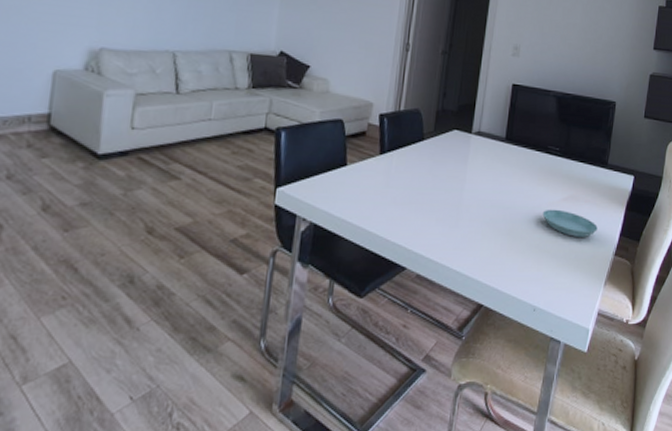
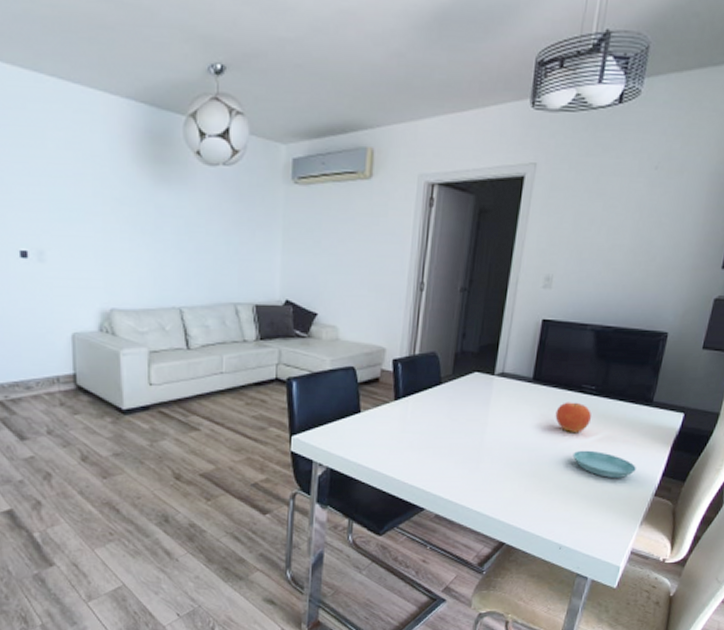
fruit: none [526,161,558,193] -> present [555,402,592,433]

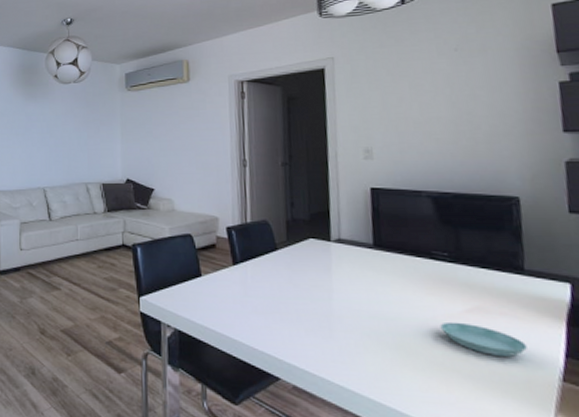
fruit: present [555,402,592,433] -> none [407,269,453,303]

